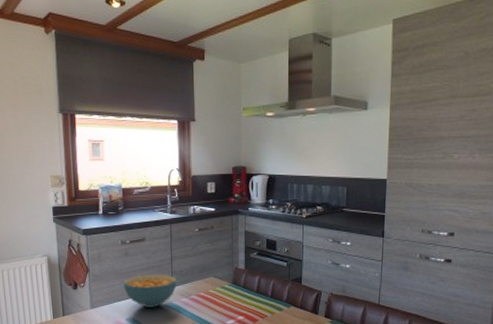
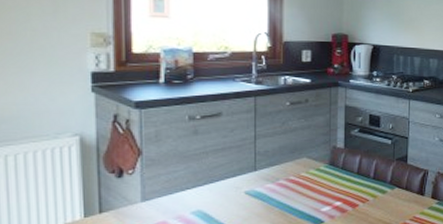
cereal bowl: present [124,274,177,307] -> none [190,155,261,197]

